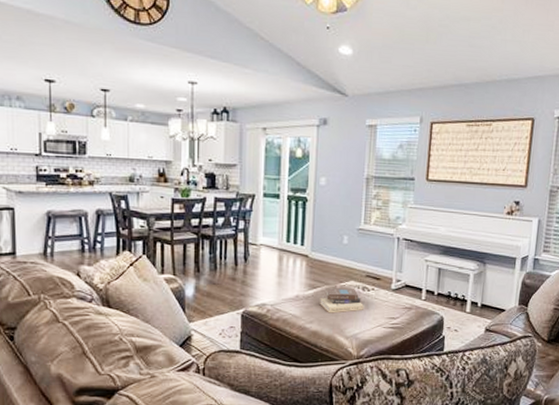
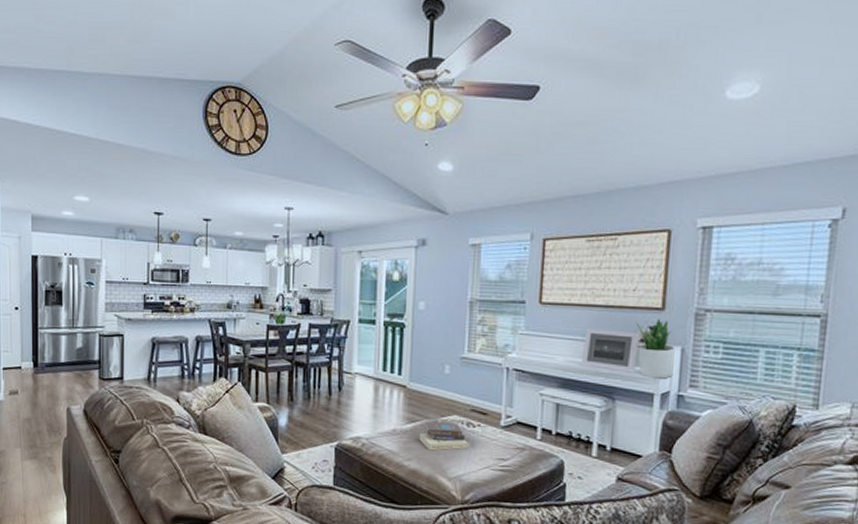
picture frame: none [459,202,507,241] -> present [581,327,640,373]
planter: none [504,194,534,245] -> present [635,318,675,379]

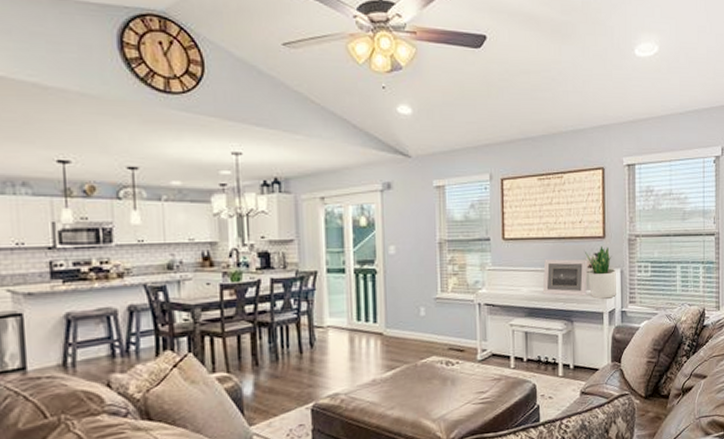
books: present [419,422,468,451] -> none [400,364,449,396]

